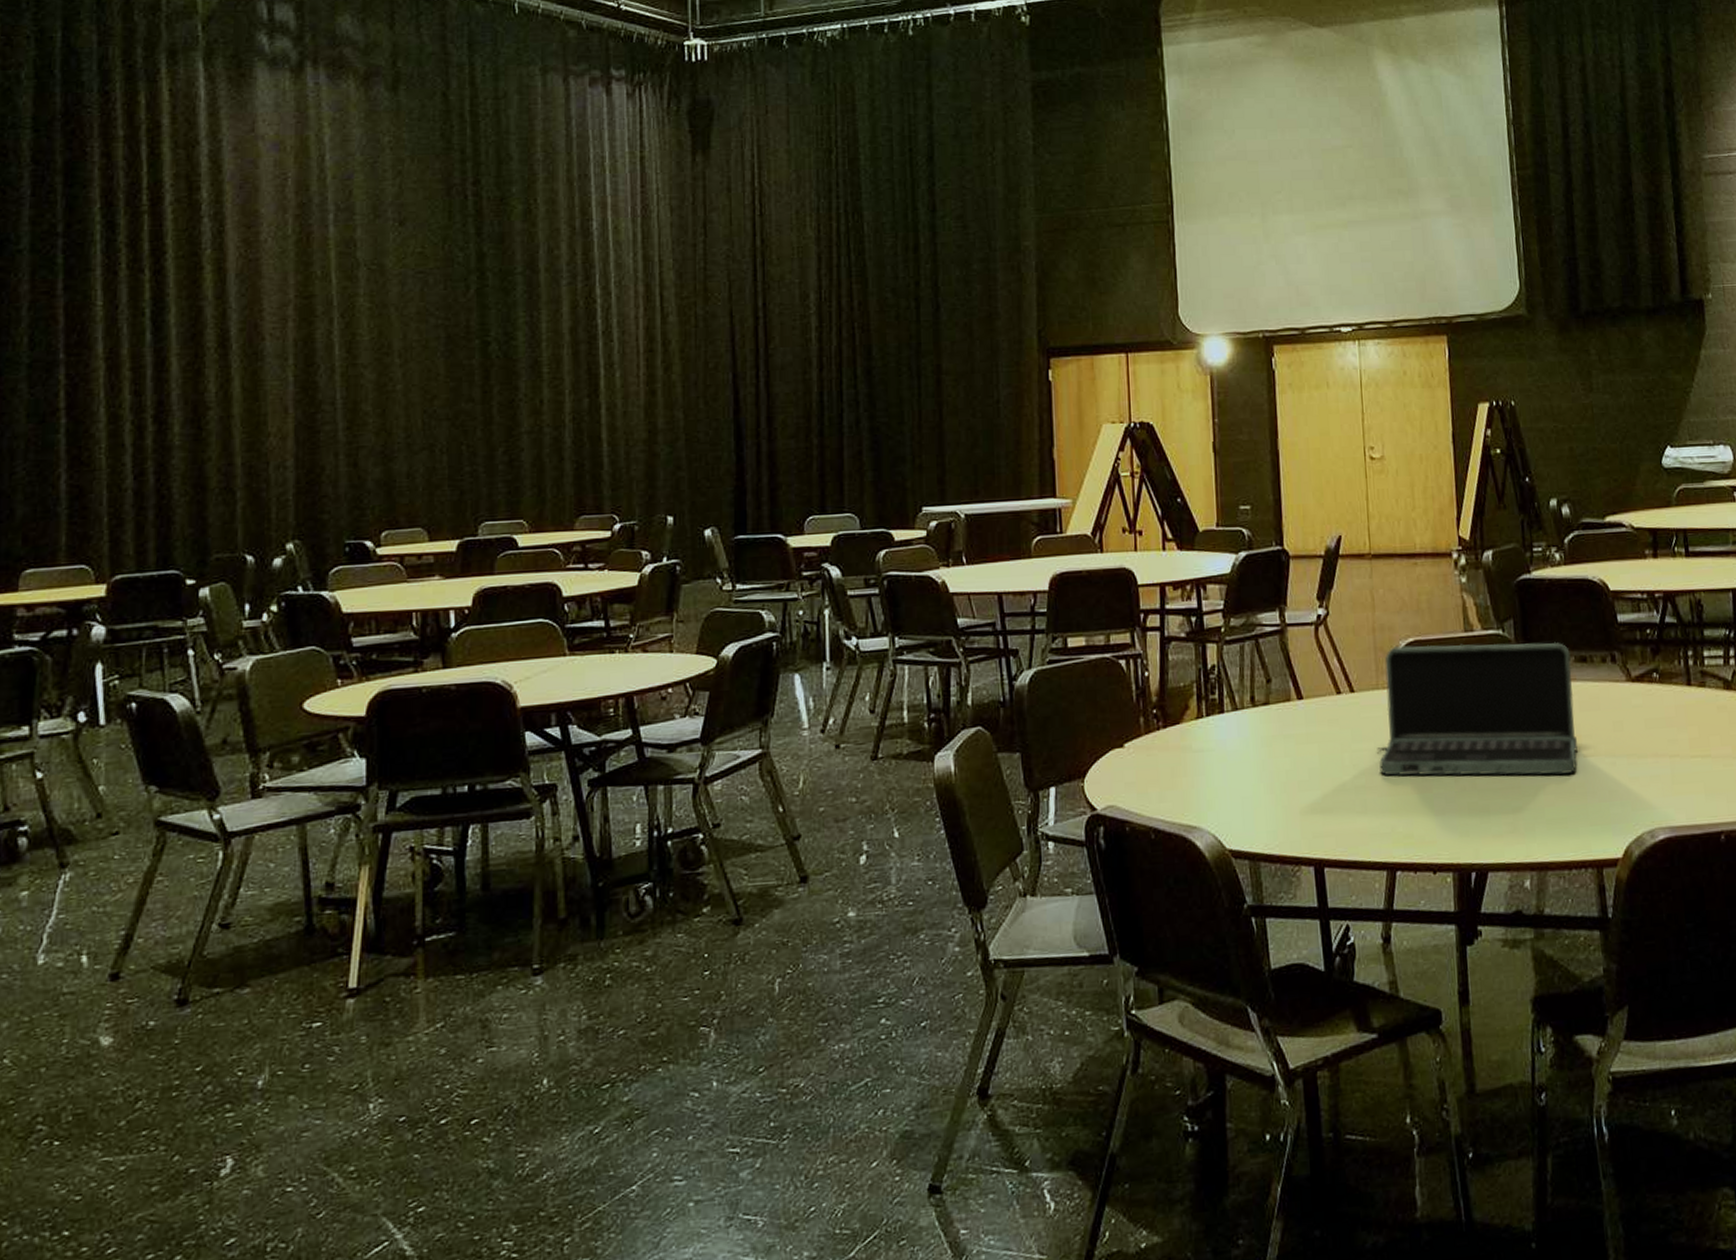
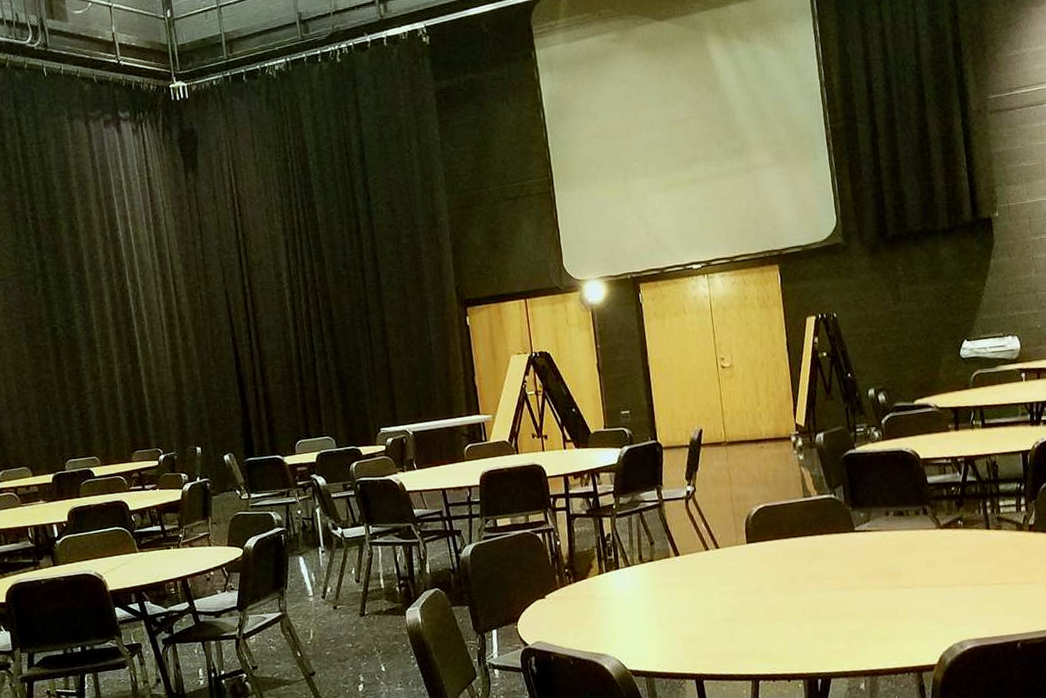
laptop: present [1377,642,1578,776] -> none [739,501,899,611]

